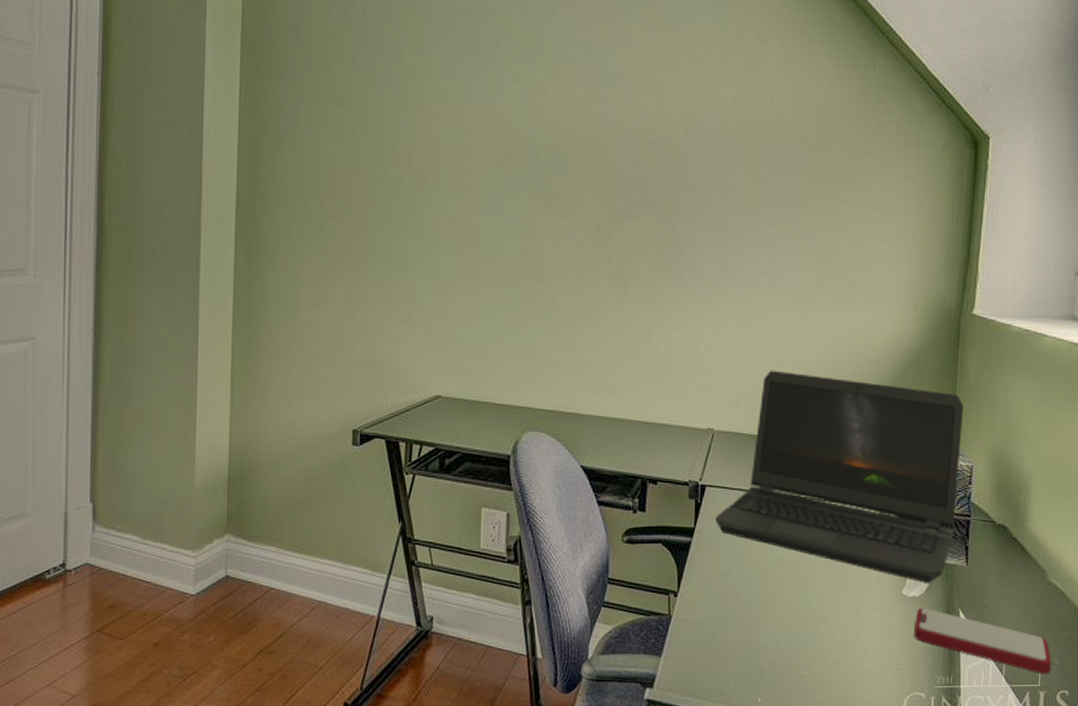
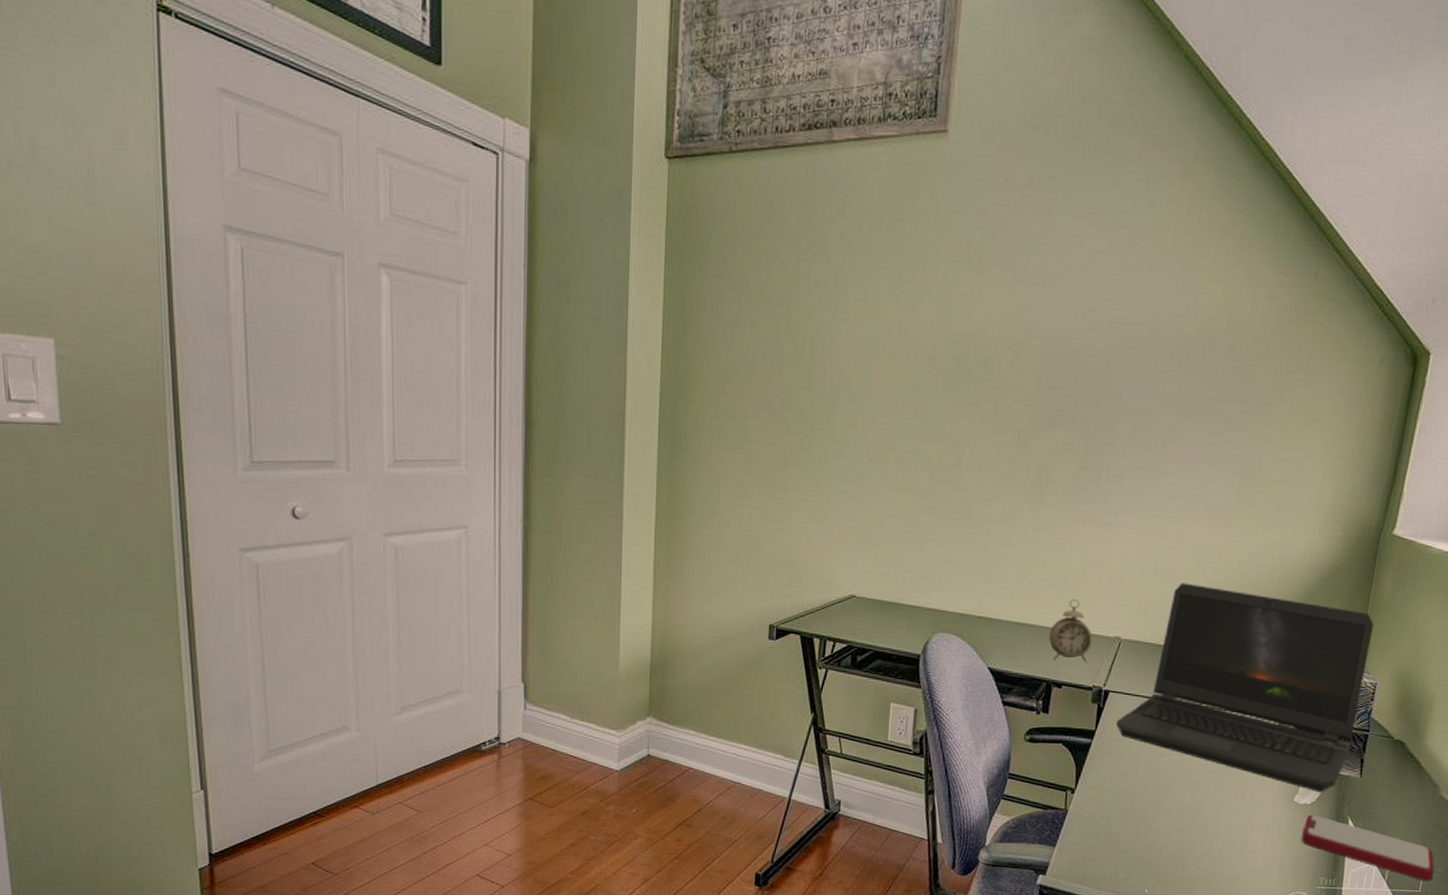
alarm clock: none [641,390,685,457] -> present [1048,598,1093,663]

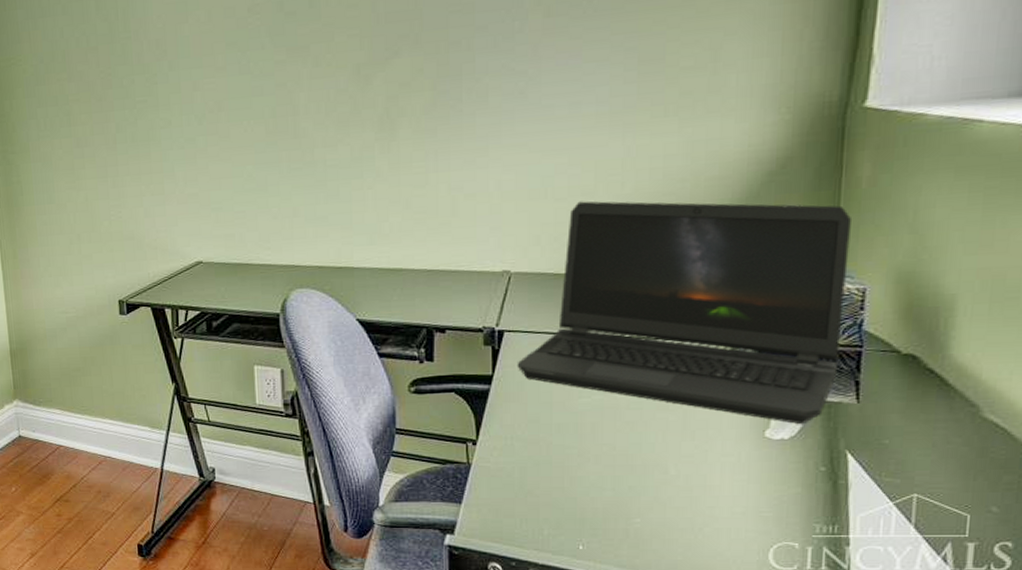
alarm clock: present [1048,598,1093,663] -> none [422,235,475,304]
smartphone: present [1301,814,1435,882] -> none [783,450,987,524]

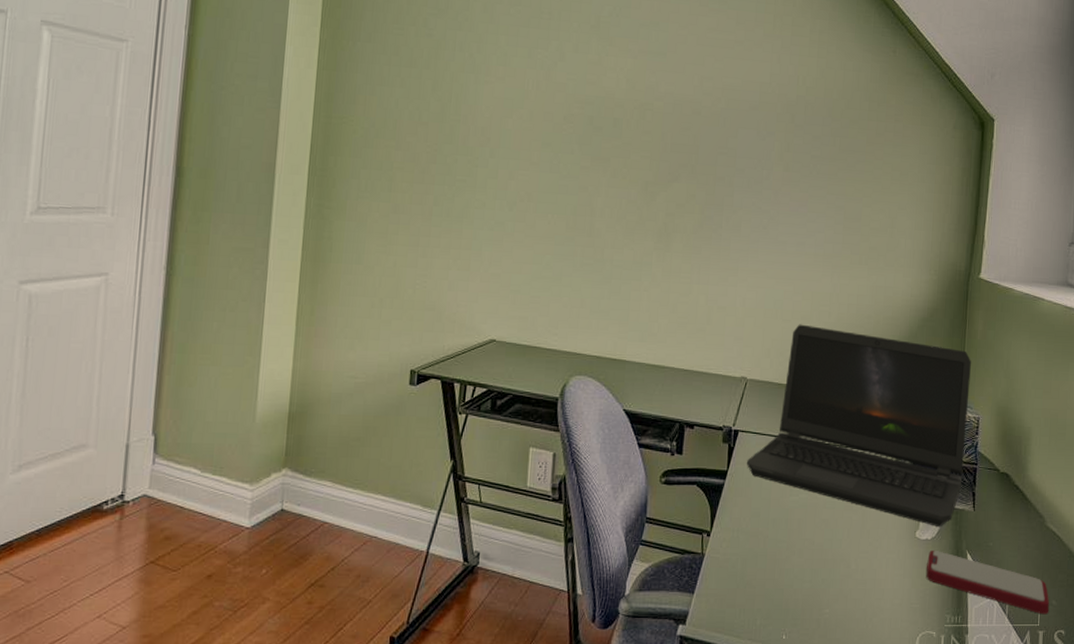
smartphone: none [783,450,987,524] -> present [926,549,1050,615]

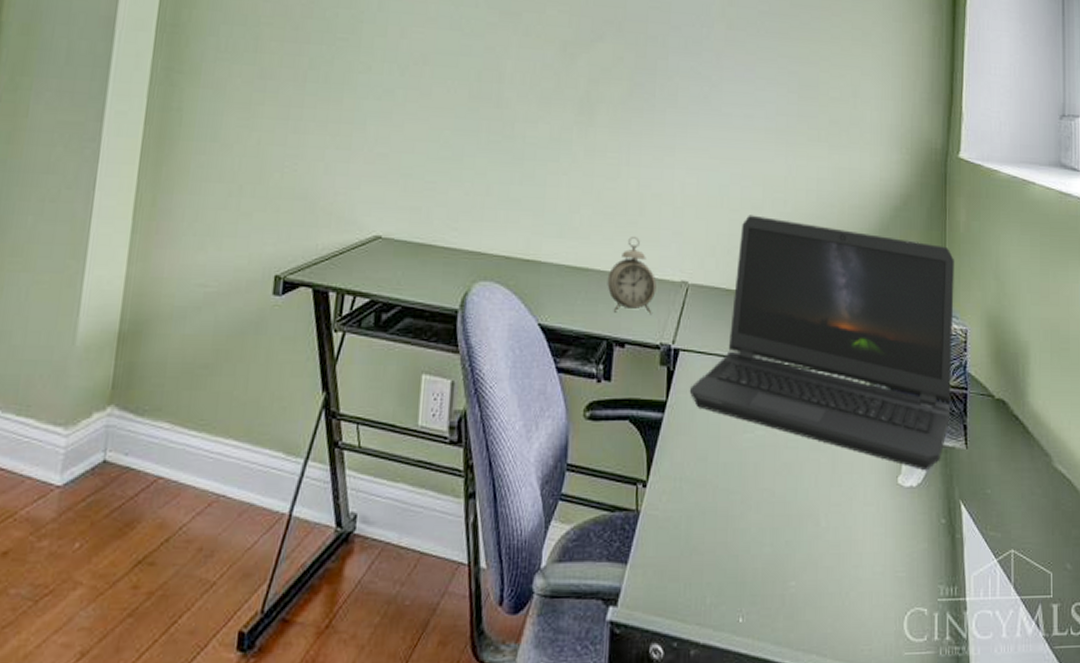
alarm clock: none [680,340,721,404] -> present [607,235,657,315]
smartphone: present [926,549,1050,615] -> none [913,500,1064,583]

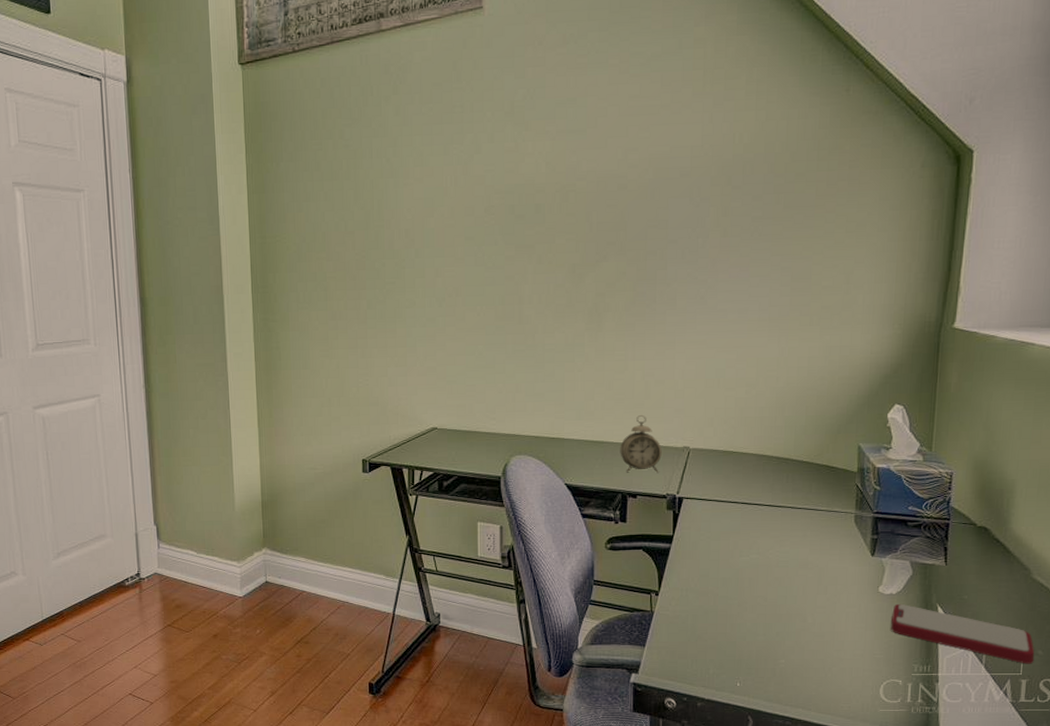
laptop computer: present [689,215,954,471] -> none [692,391,943,582]
smartphone: none [913,500,1064,583] -> present [891,603,1035,664]

